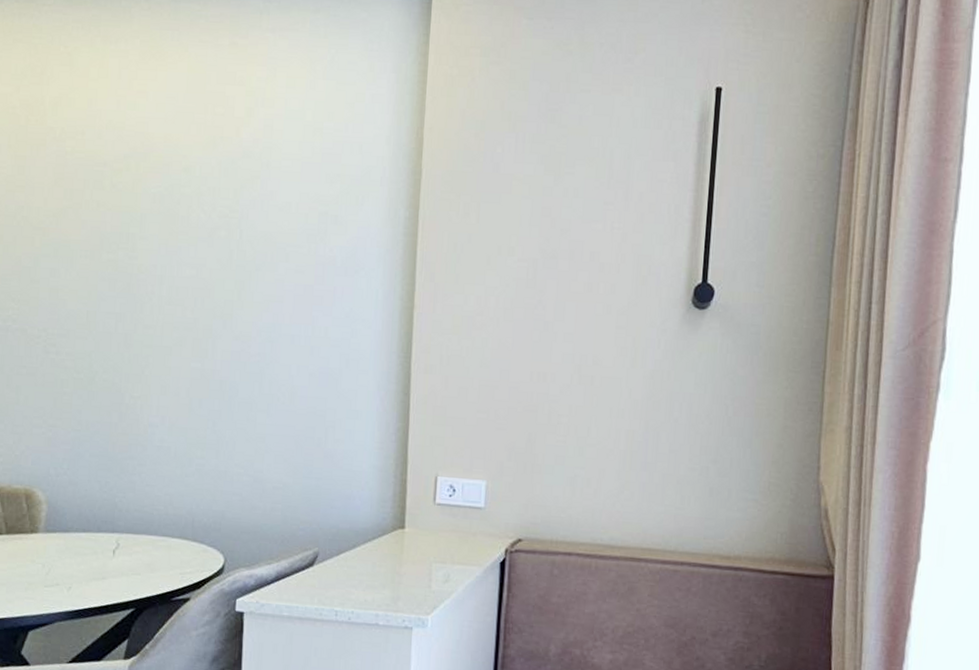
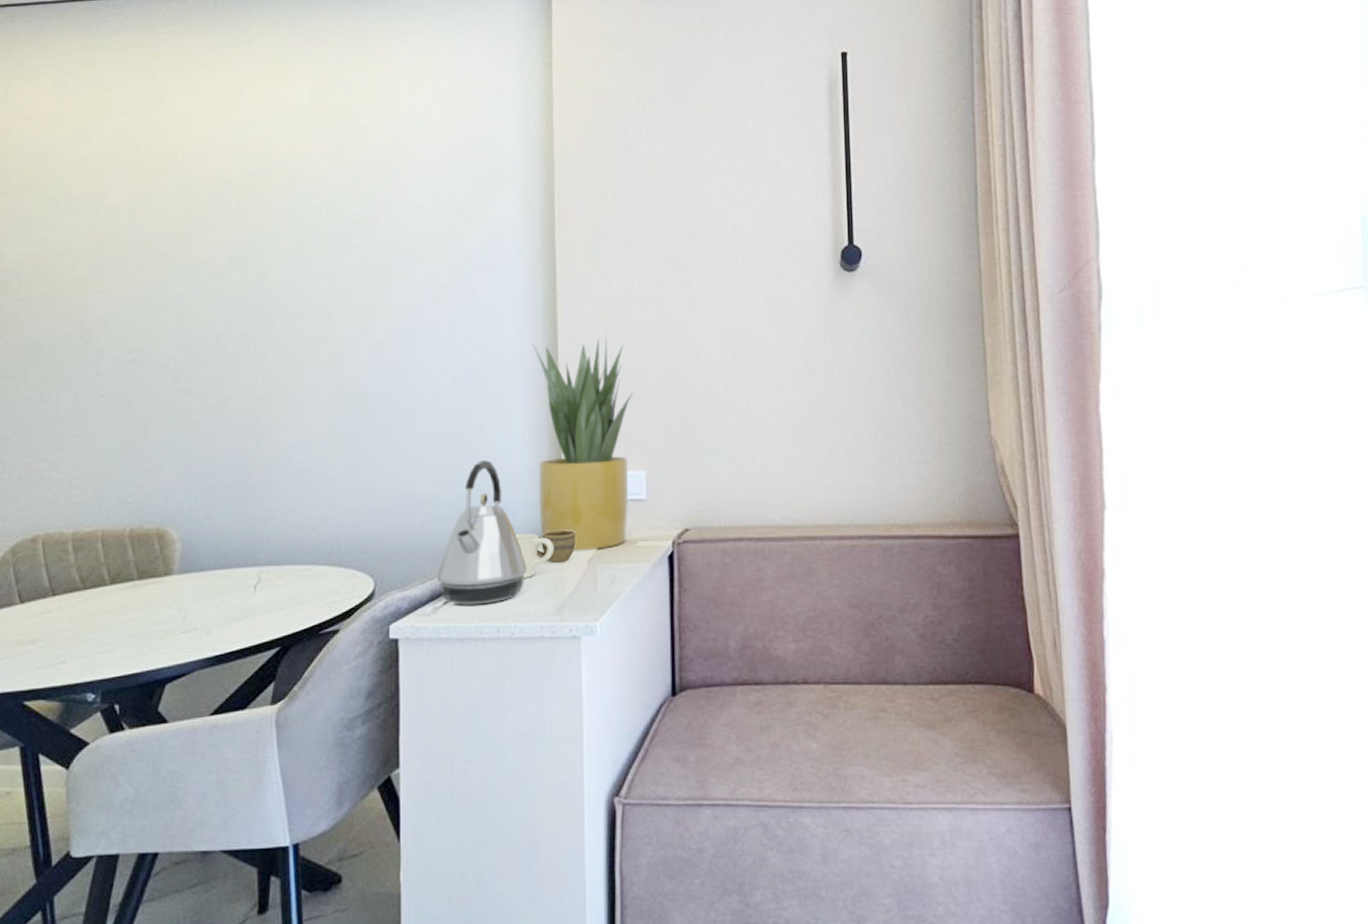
kettle: none [283,456,368,589] -> present [437,460,528,605]
mug: none [359,527,394,569] -> present [516,533,554,578]
cup: none [376,527,416,559] -> present [536,530,577,564]
planter: none [382,347,481,550] -> present [533,334,634,551]

